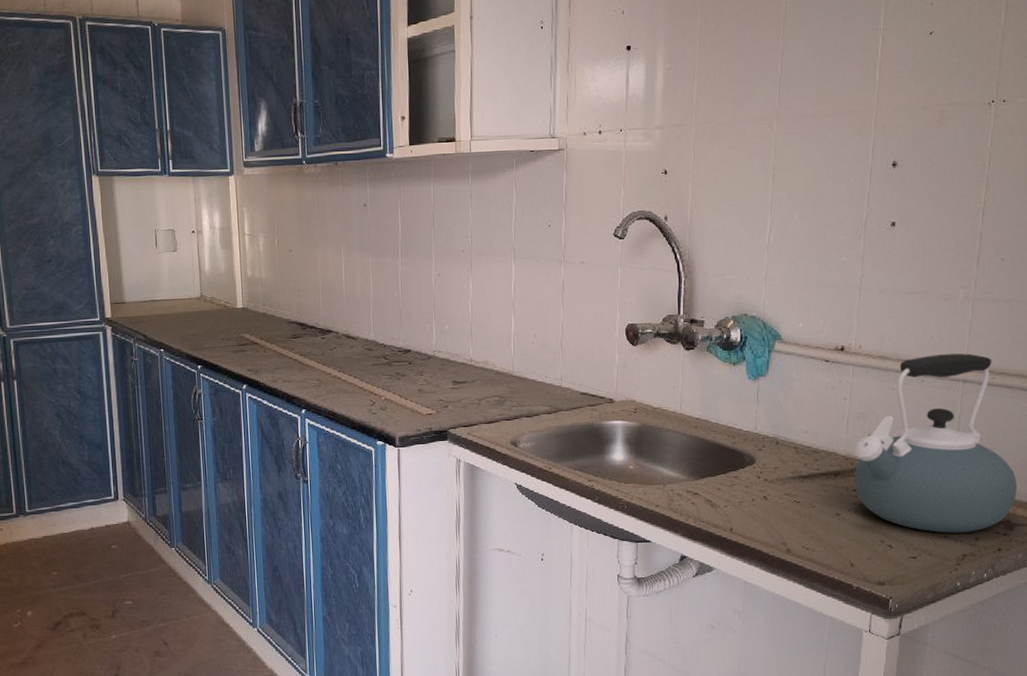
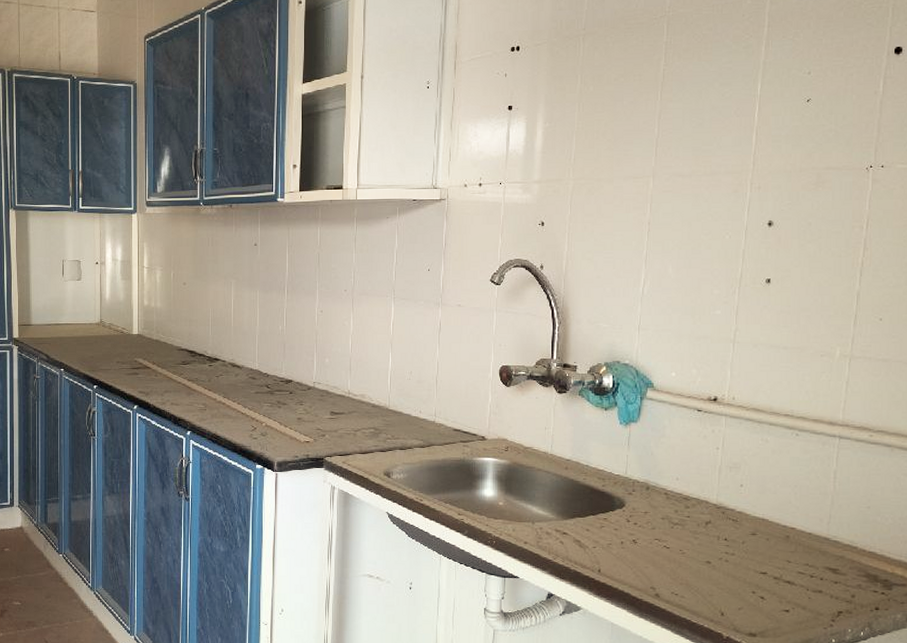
kettle: present [854,353,1017,533] -> none [725,410,896,589]

